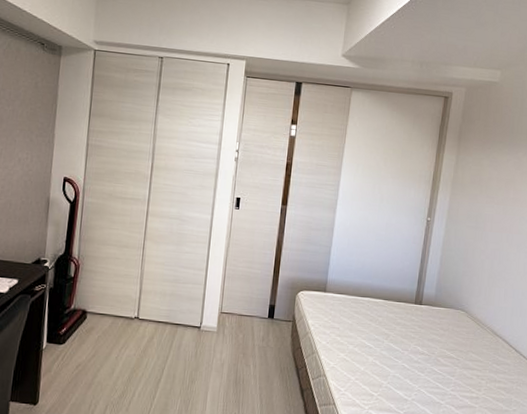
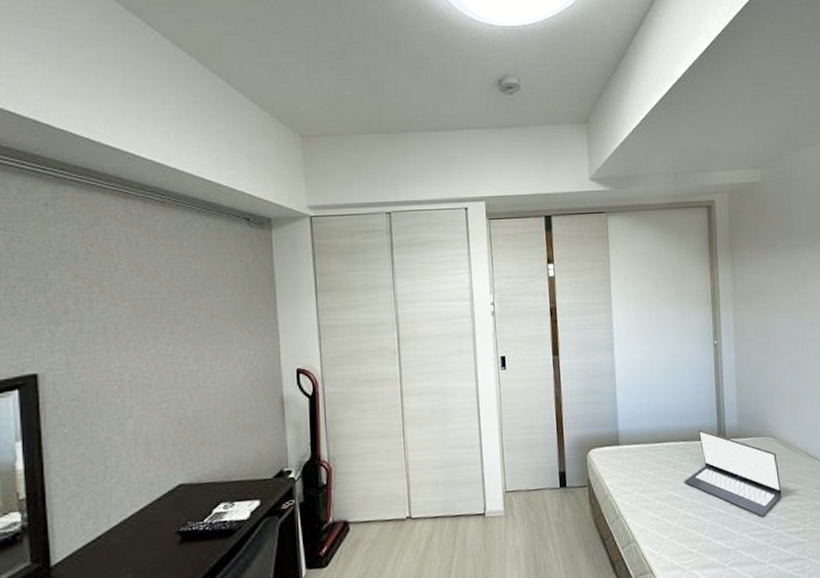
laptop: none [377,292,465,378] -> present [683,429,783,517]

